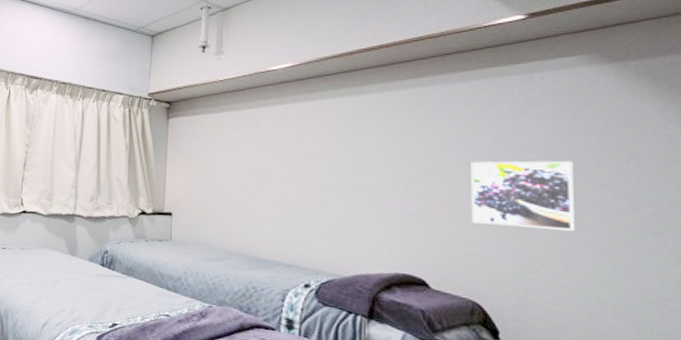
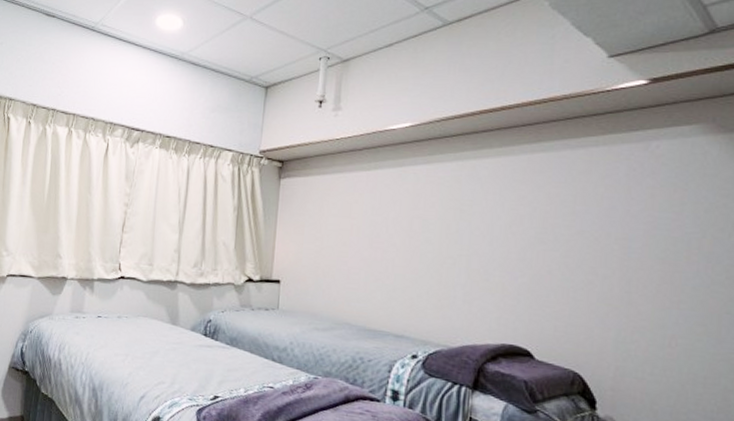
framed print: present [471,160,574,232] -> none [579,231,680,303]

